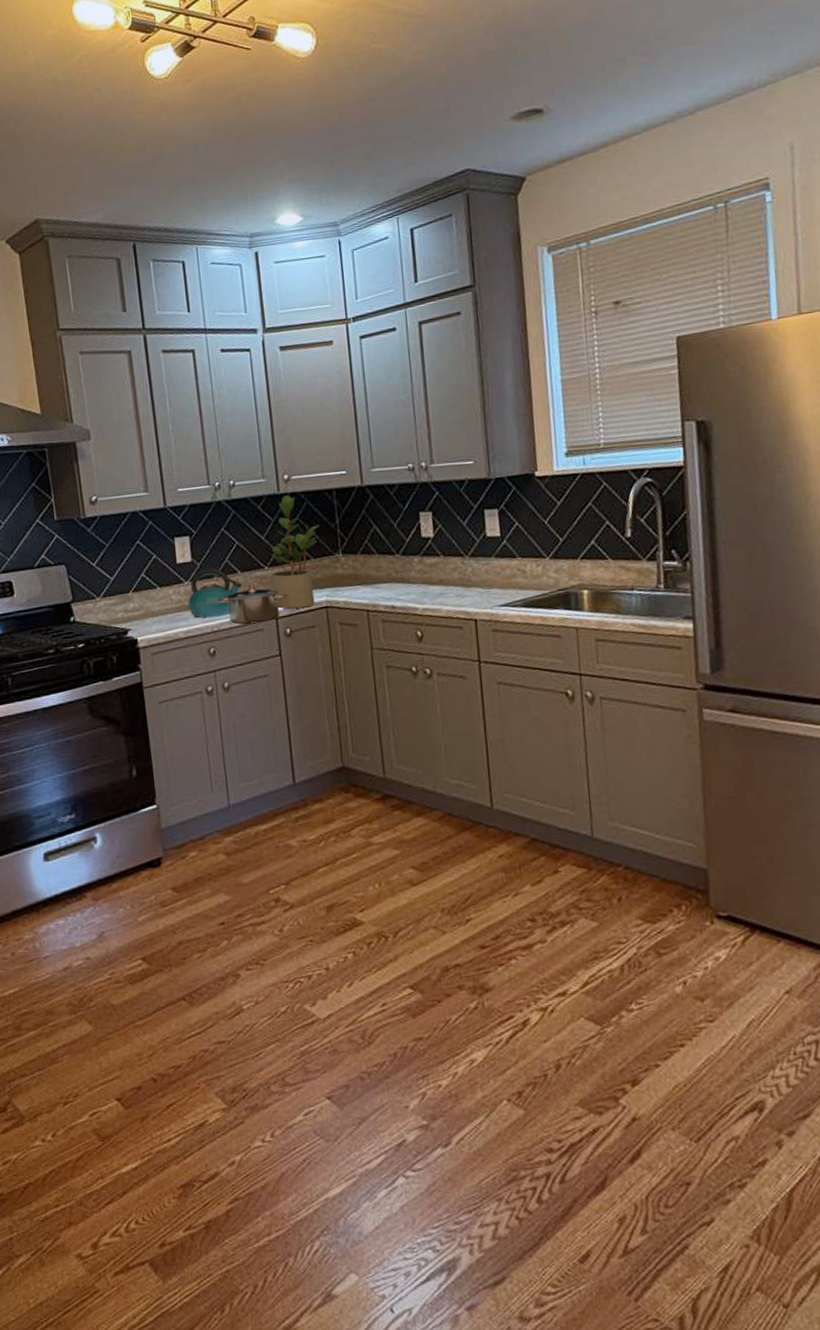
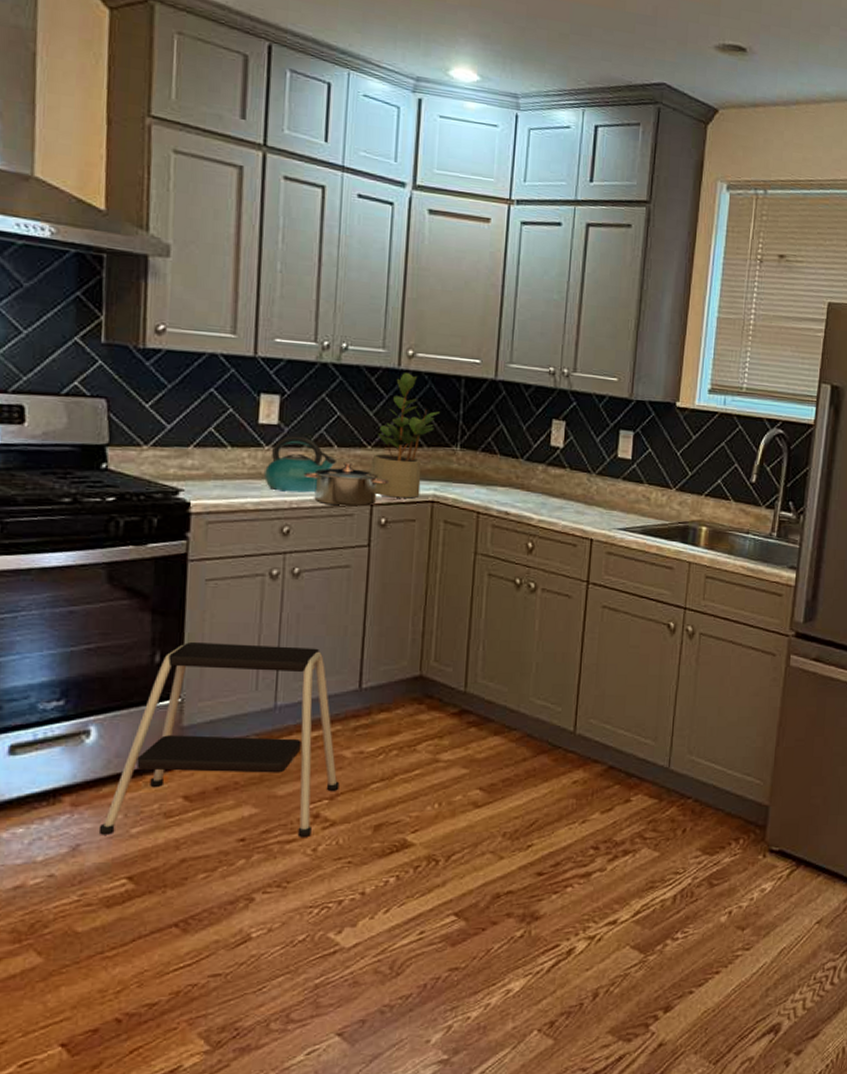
step stool: none [115,751,292,923] -> present [98,641,340,838]

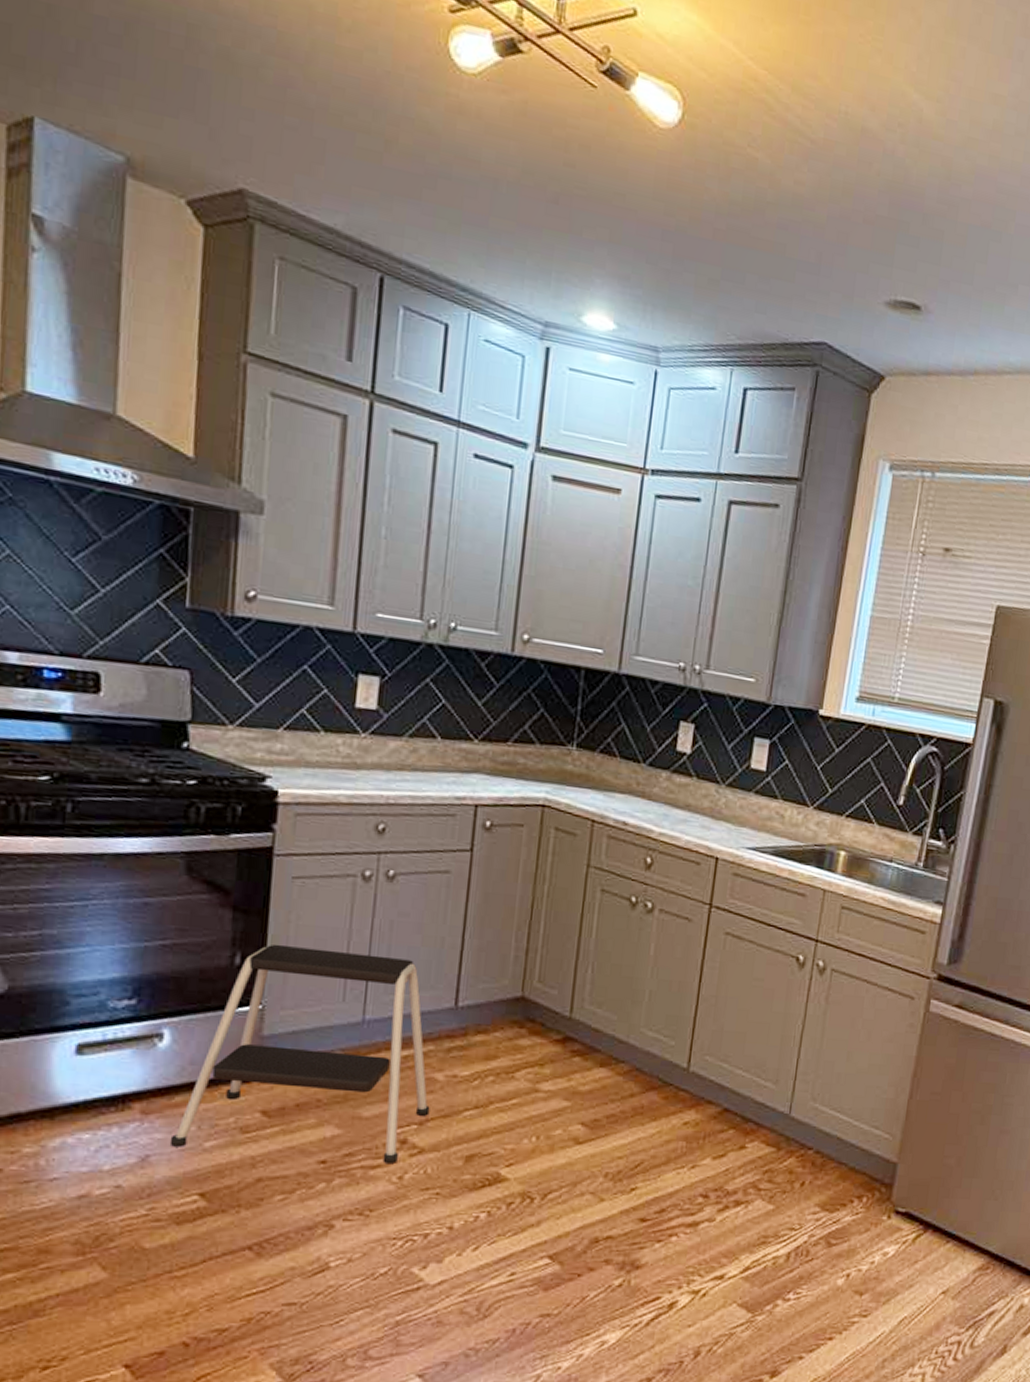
kettle: present [263,434,338,493] -> none [358,722,441,788]
cooking pot: present [303,462,390,507] -> none [402,755,498,807]
potted plant: present [370,372,439,498] -> none [476,658,555,801]

